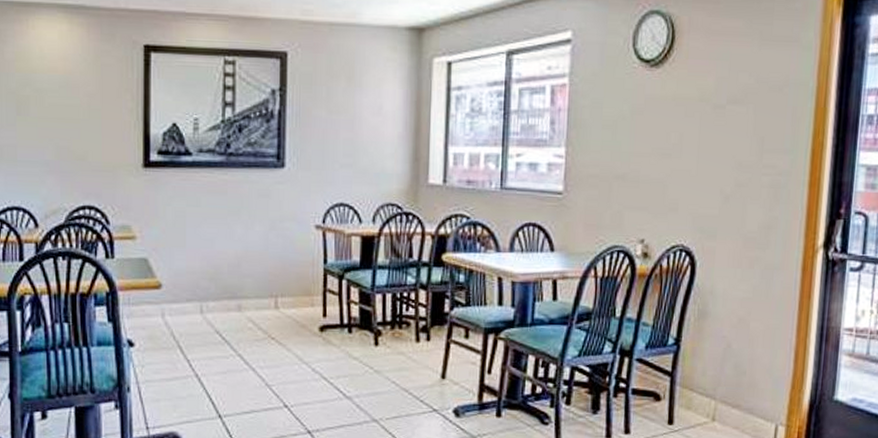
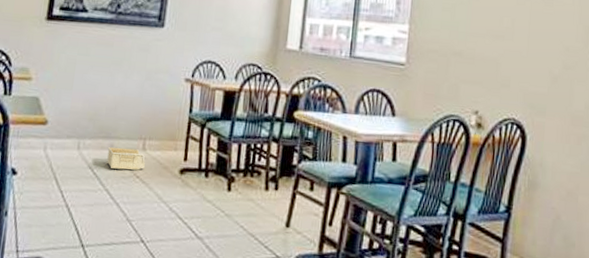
storage bin: none [235,307,279,332] -> present [107,147,145,170]

